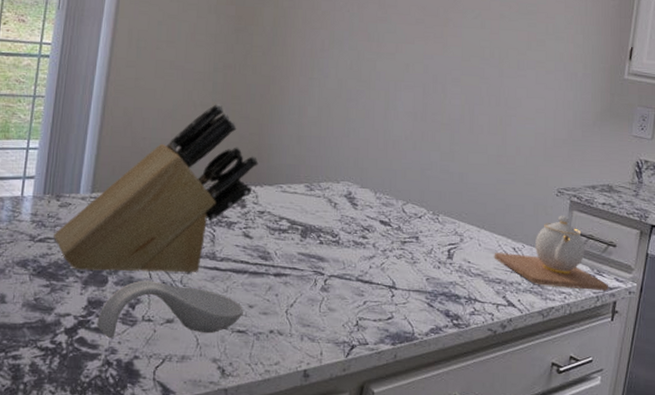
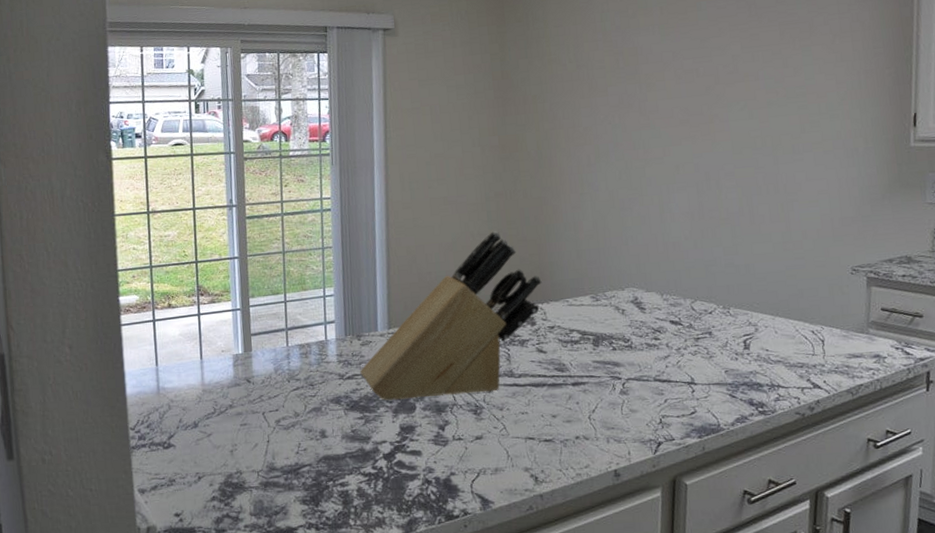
spoon rest: present [97,280,243,339] -> none [411,402,548,460]
teapot: present [494,215,609,291] -> none [792,292,921,364]

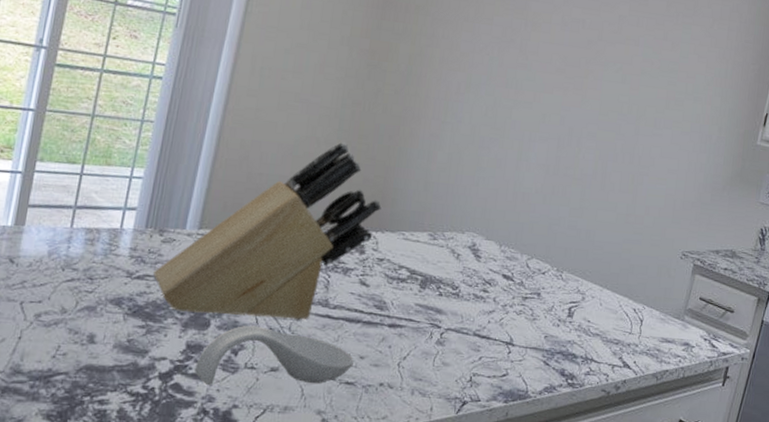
spoon rest: none [411,402,548,460] -> present [195,325,354,386]

